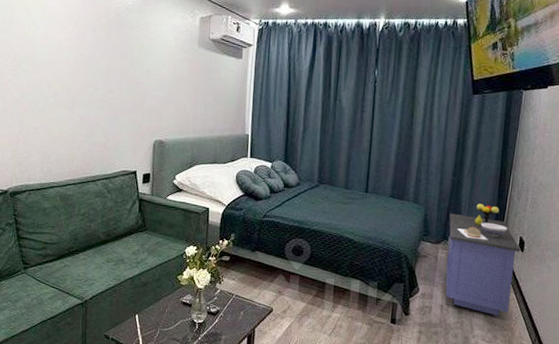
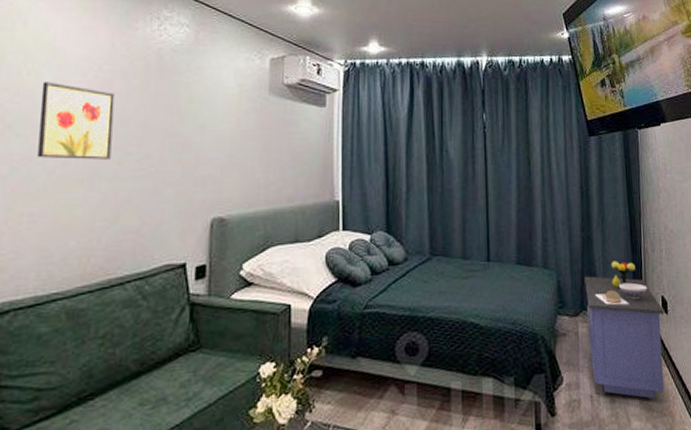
wall art: none [38,32,87,92] -> present [38,81,115,160]

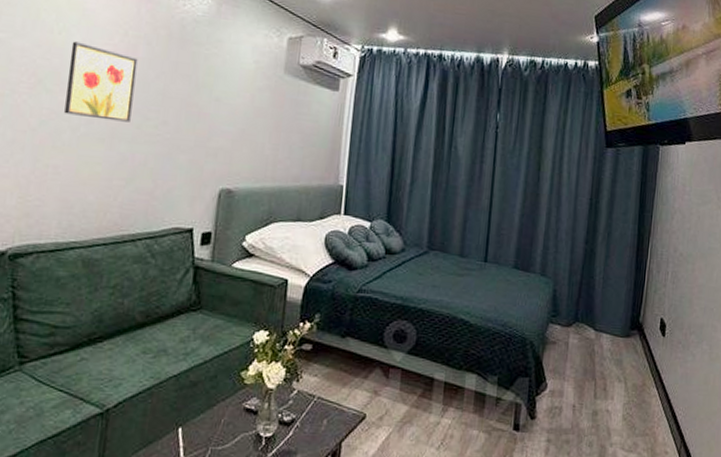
storage cabinet: present [584,261,665,399] -> none [578,277,662,418]

